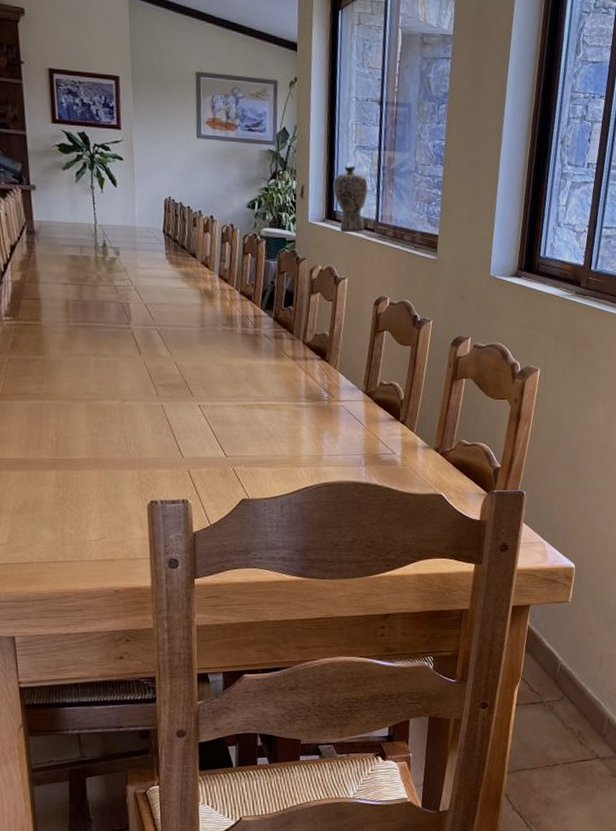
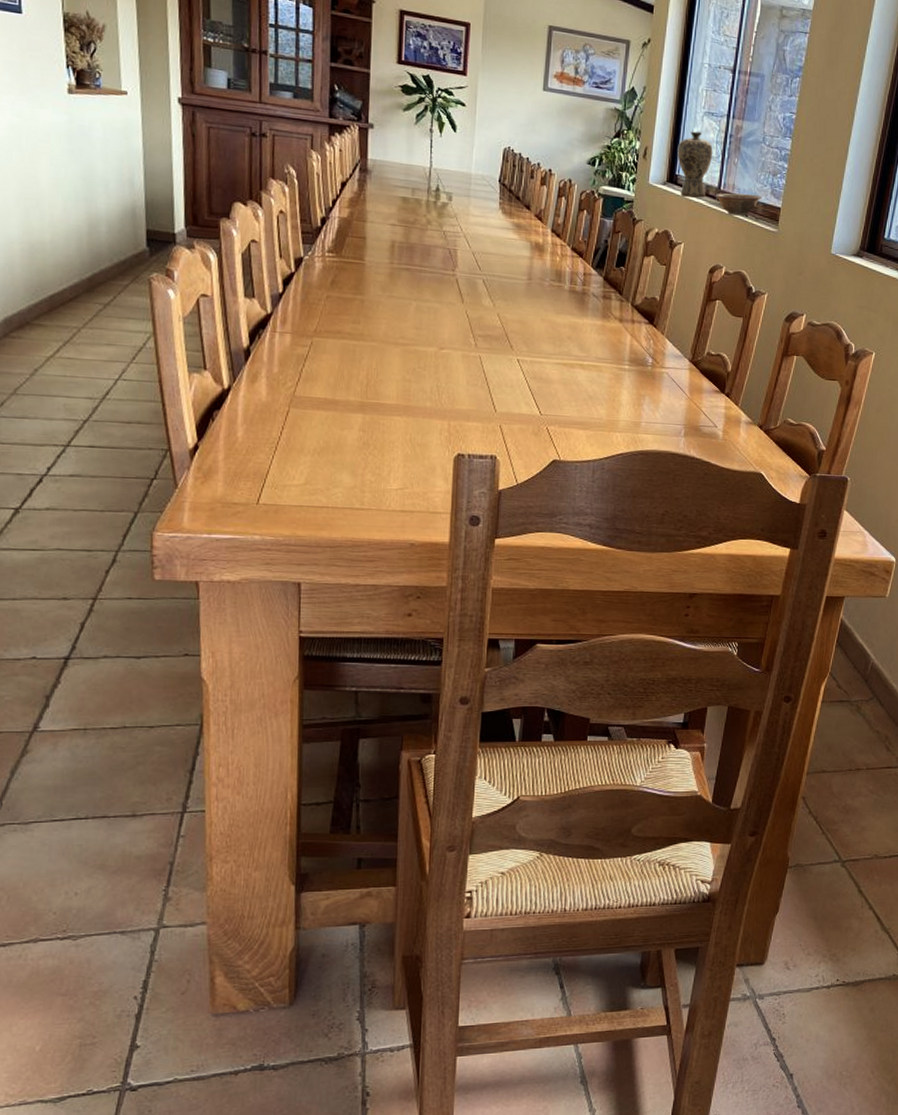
decorative bowl: none [374,224,419,247] -> present [715,193,762,217]

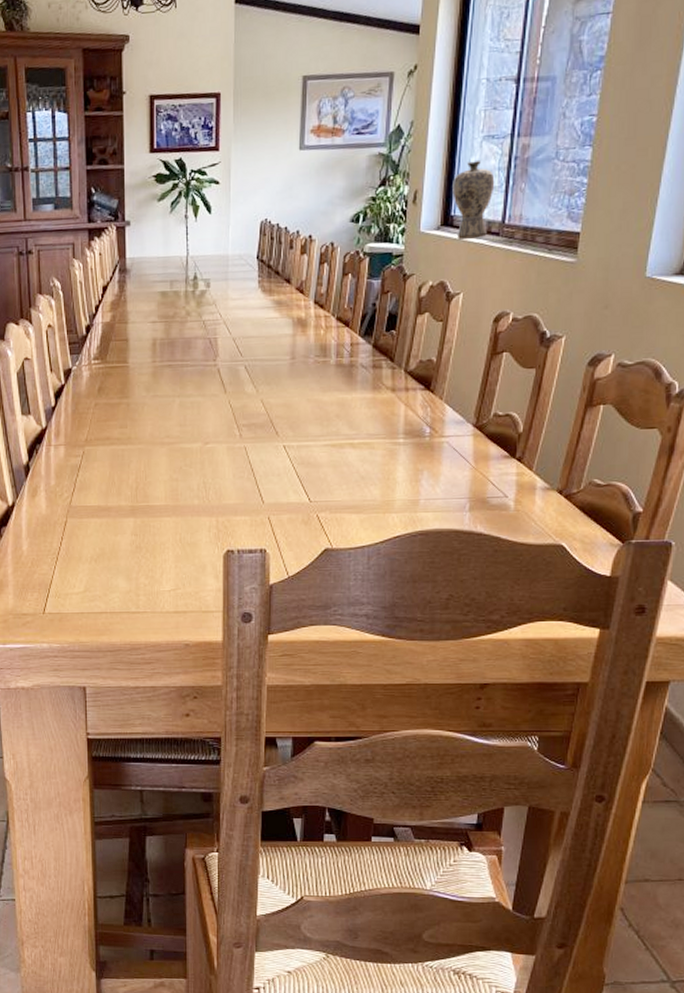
decorative bowl: present [715,193,762,217] -> none [498,221,556,251]

